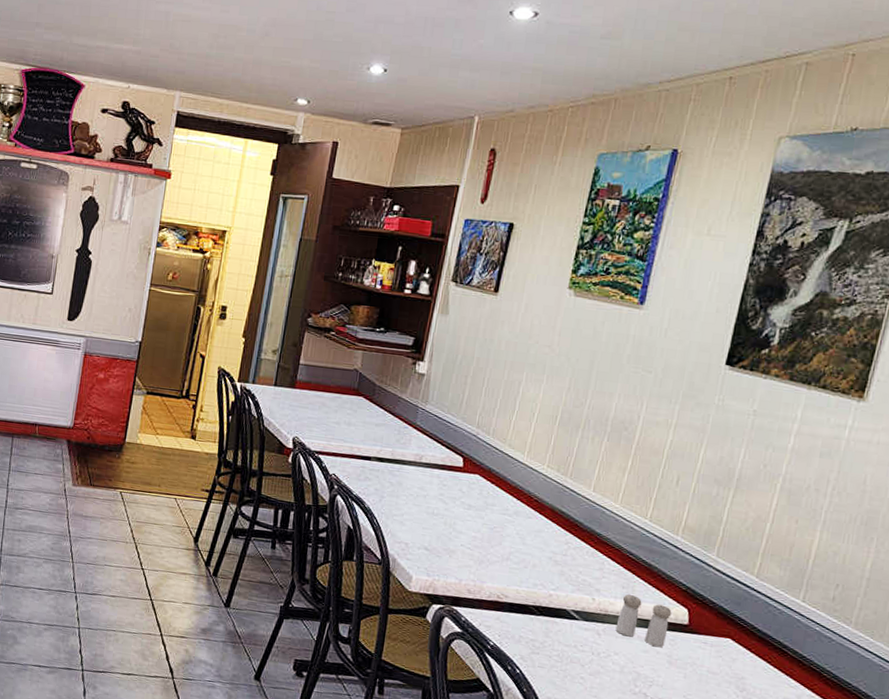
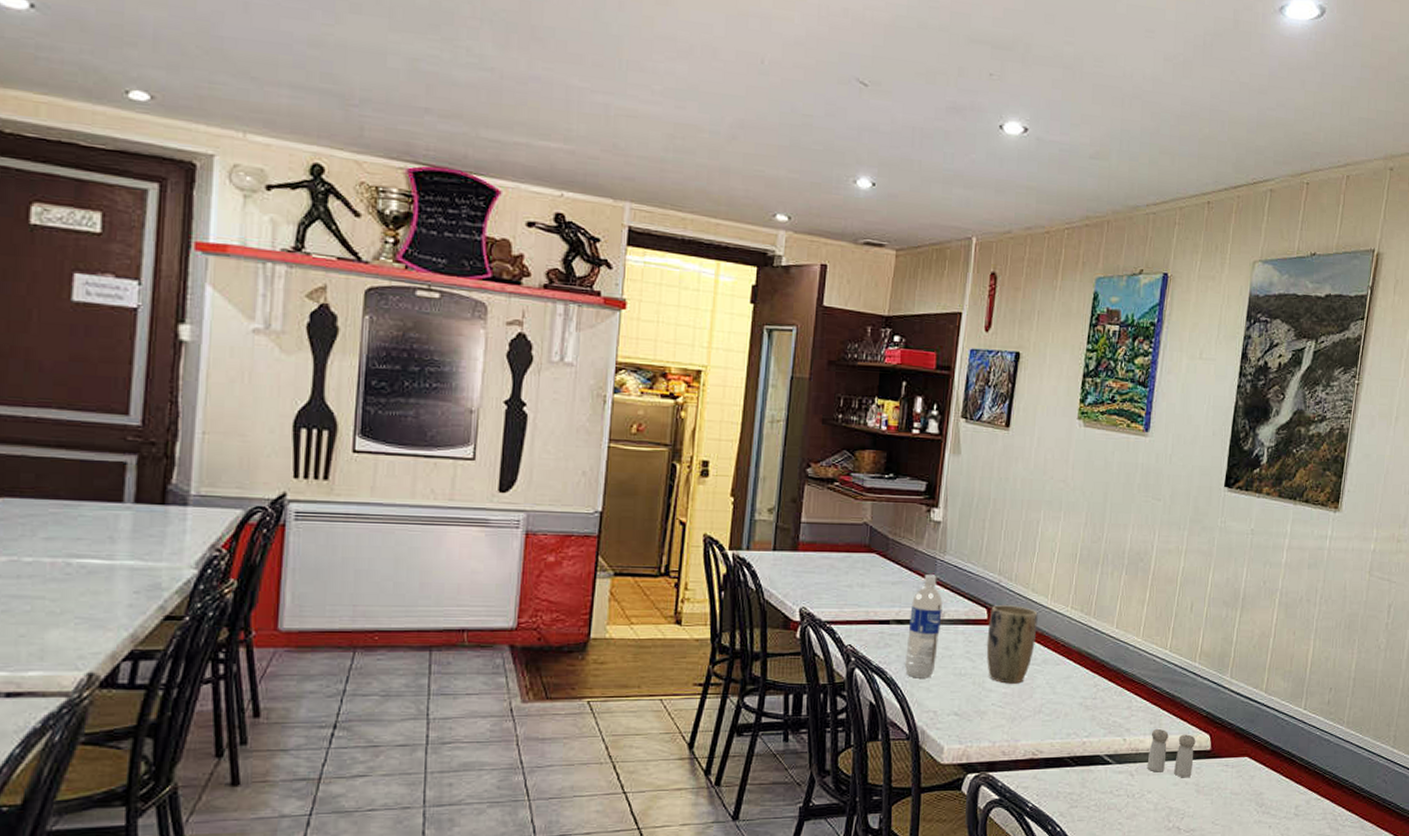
water bottle: none [382,420,421,513] -> present [905,574,943,678]
plant pot: none [459,455,513,530] -> present [986,605,1038,684]

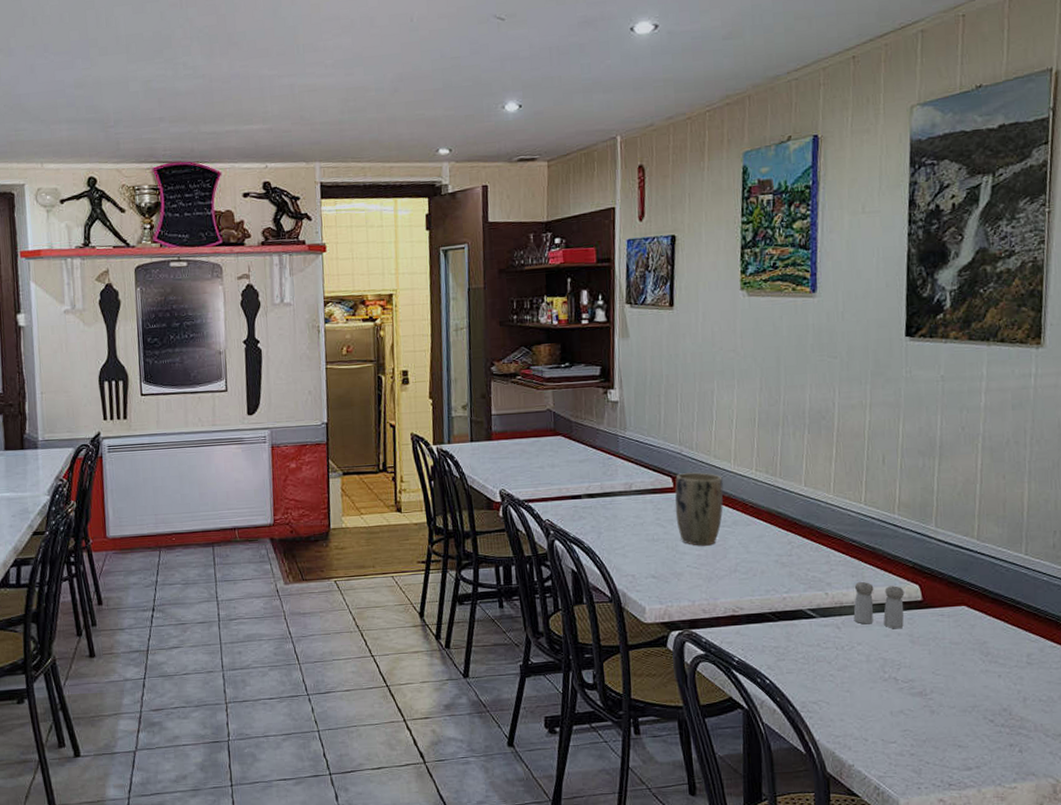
water bottle: present [905,574,943,678] -> none [599,450,630,546]

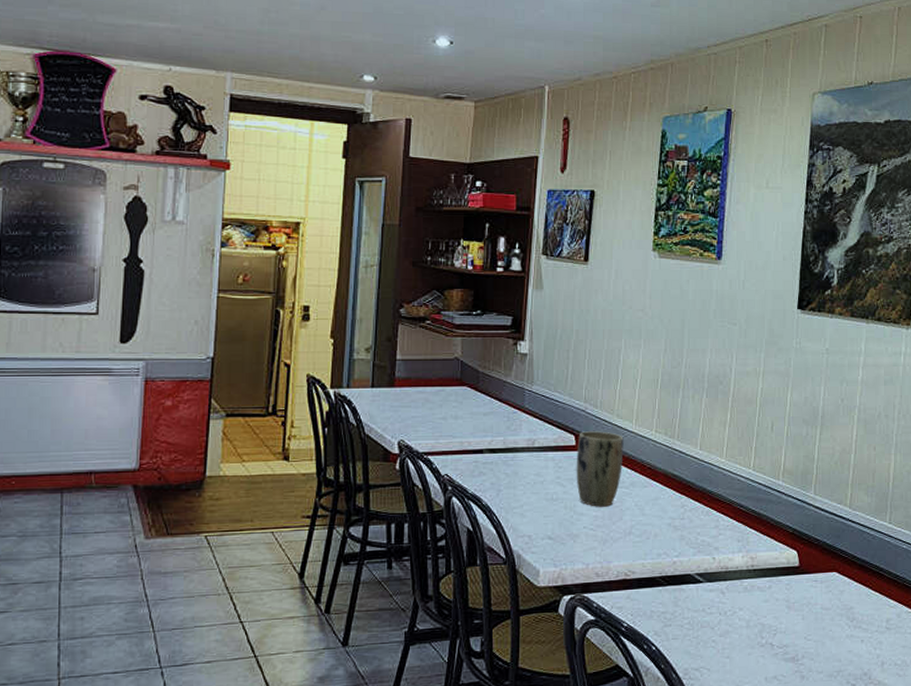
salt and pepper shaker: present [853,582,905,629] -> none [737,547,784,595]

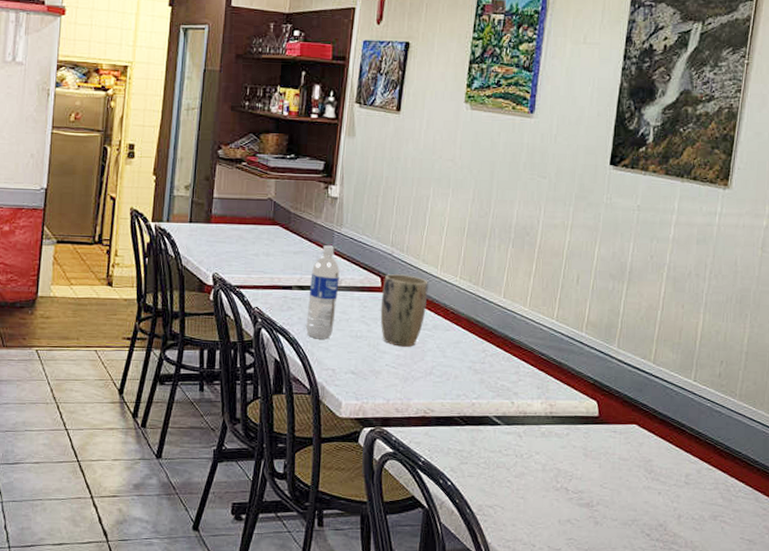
water bottle: none [499,404,532,505] -> present [306,245,340,339]

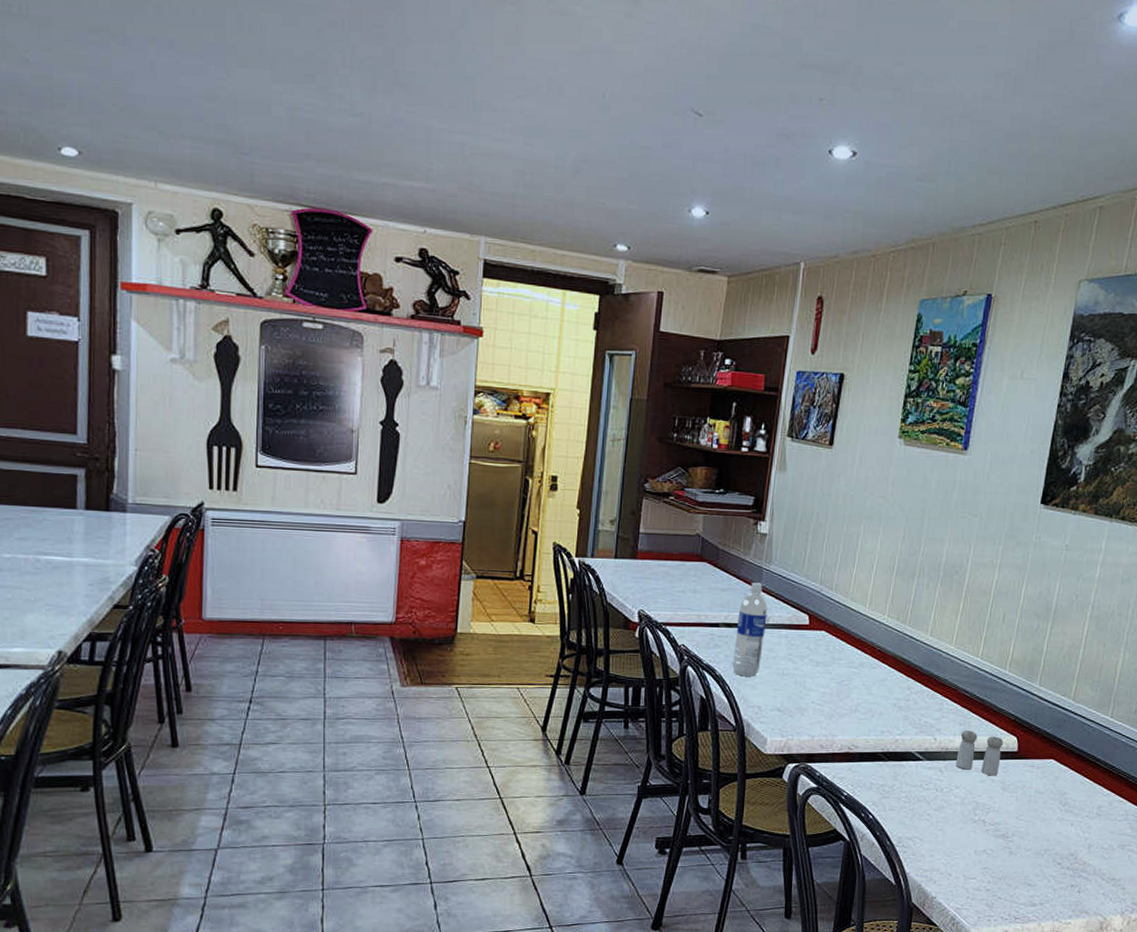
plant pot: present [380,274,428,347] -> none [807,612,856,684]
salt and pepper shaker: none [535,394,583,442] -> present [955,731,1004,776]

